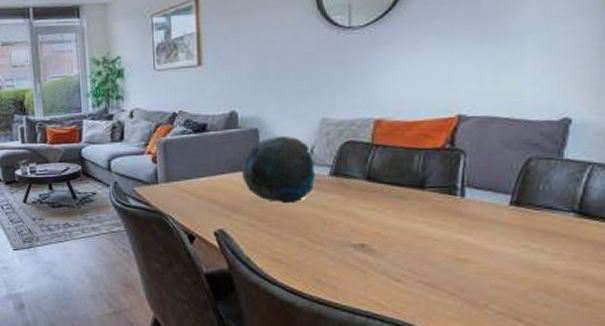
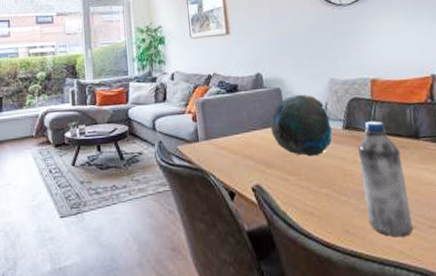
water bottle: none [343,167,398,289] -> present [358,121,413,237]

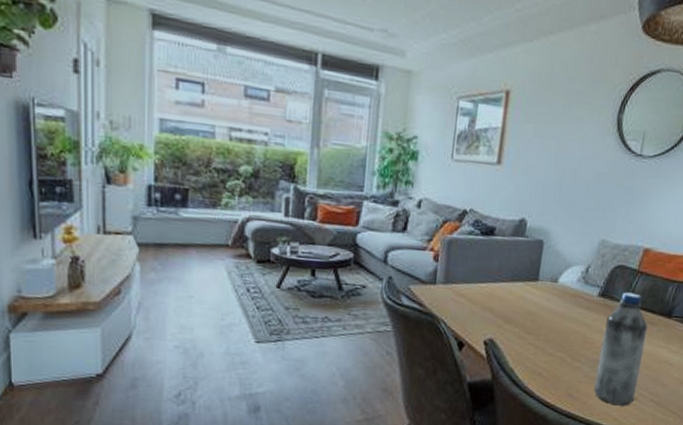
decorative bowl: present [270,94,333,157] -> none [520,250,587,320]

